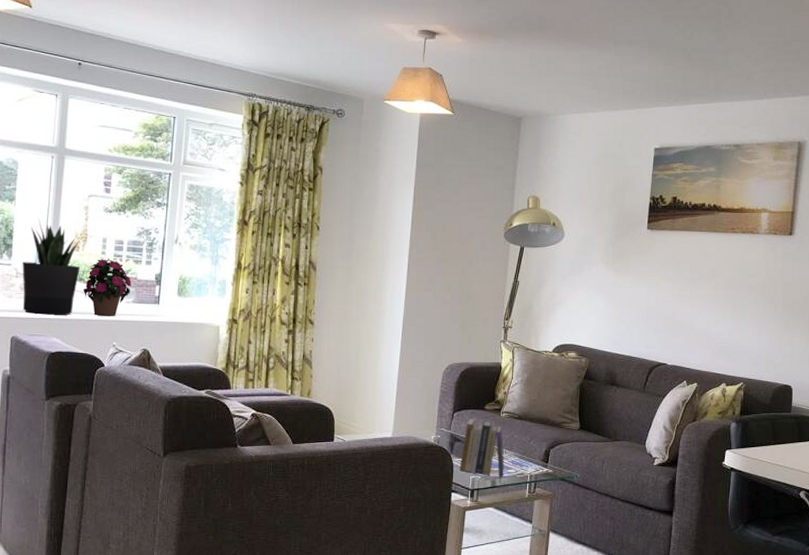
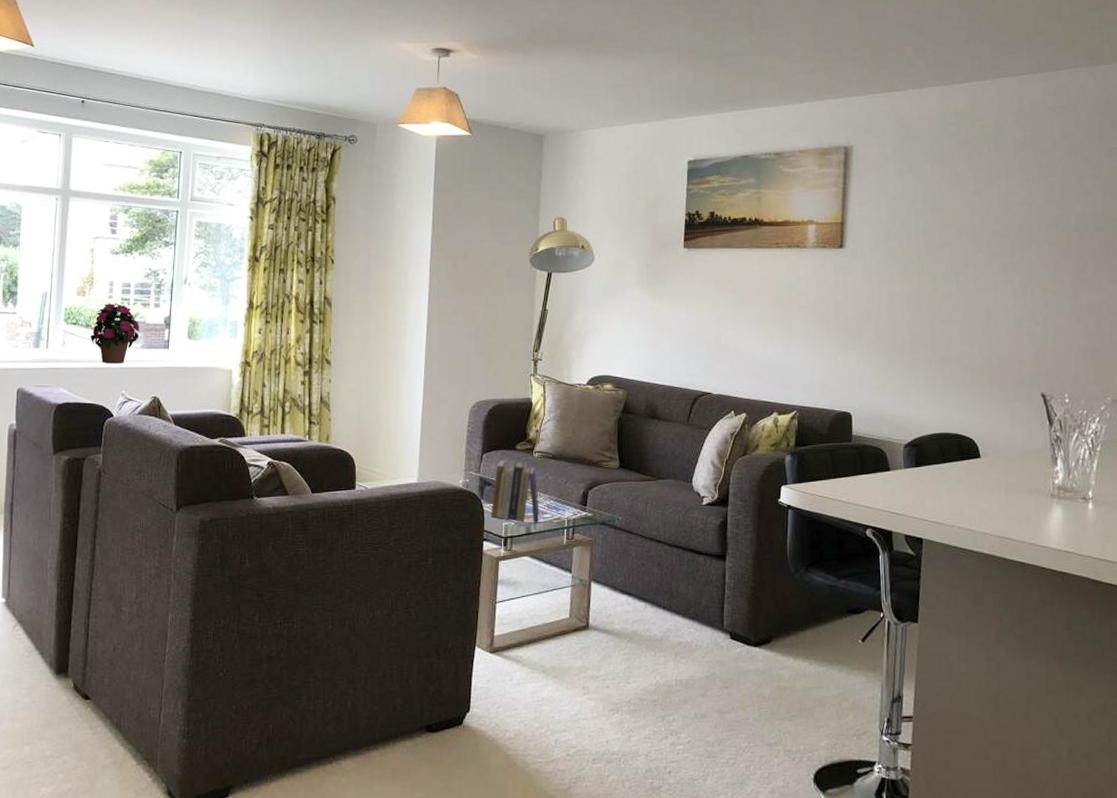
planter: present [22,219,80,315] -> none [27,264,87,364]

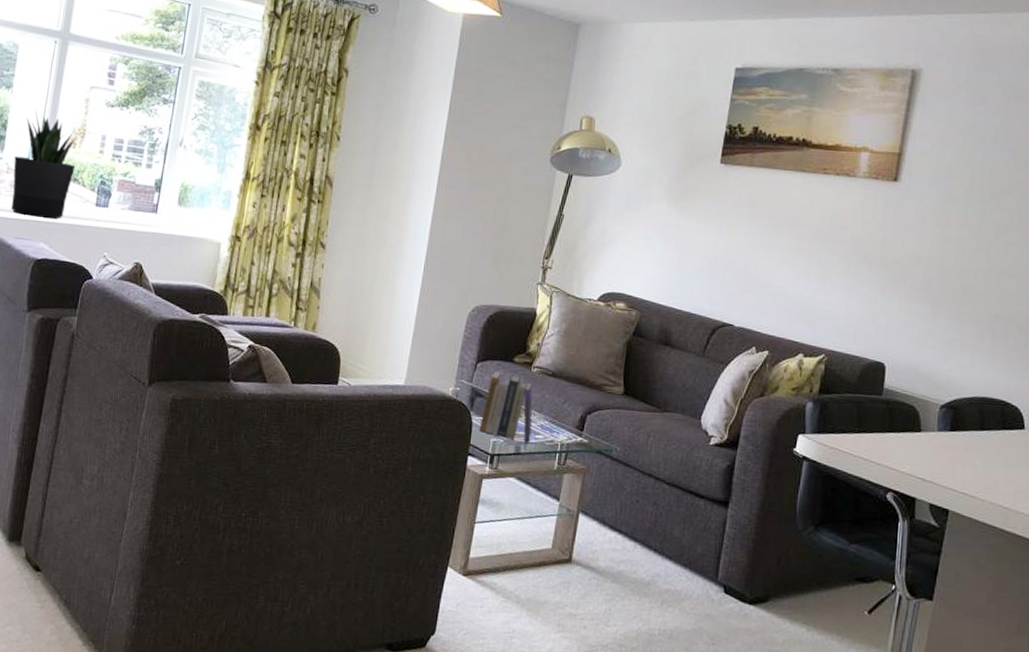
planter: none [27,264,87,364] -> present [10,109,77,219]
potted flower: present [90,302,140,364] -> none [76,157,129,224]

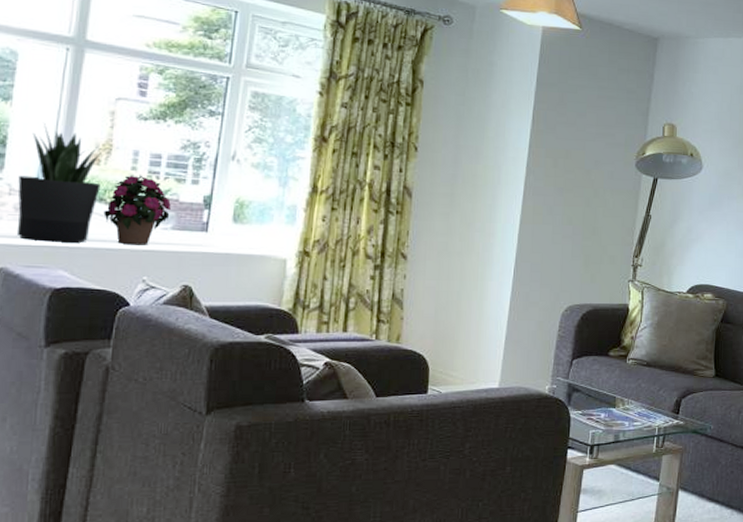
potted flower: none [76,157,129,224] -> present [103,174,171,245]
books: present [479,372,533,443] -> none [577,367,630,431]

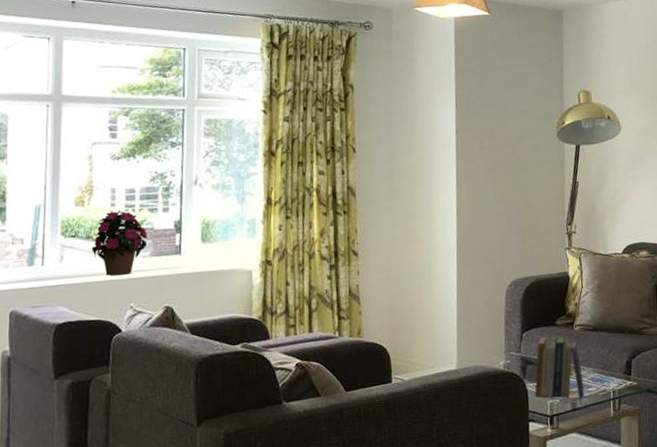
planter: present [16,123,101,243] -> none [18,175,87,283]
books: none [577,367,630,431] -> present [534,337,585,398]

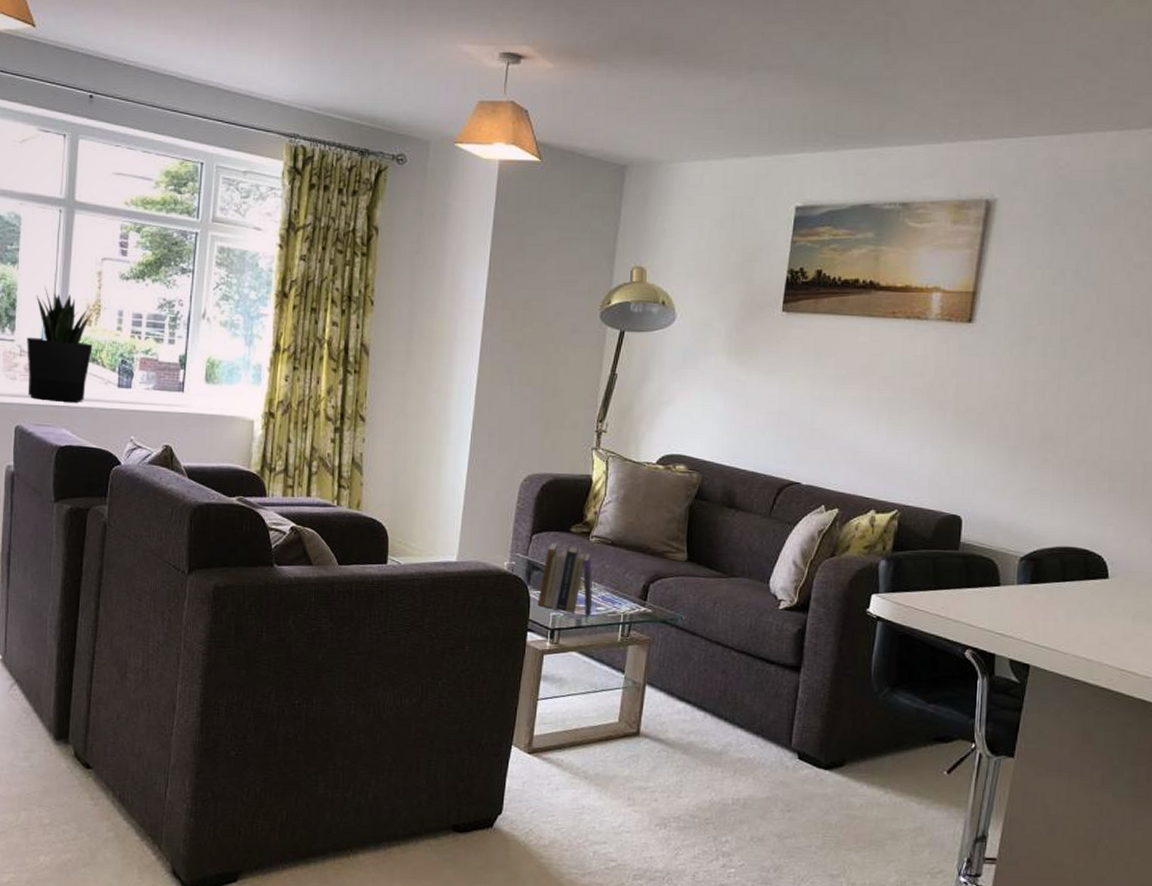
planter: none [18,175,87,283] -> present [27,286,93,402]
potted flower: present [91,210,148,276] -> none [96,335,151,405]

